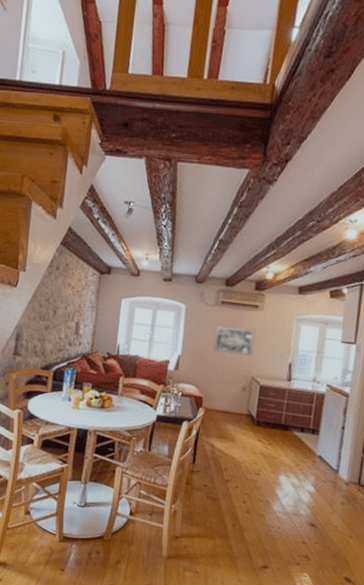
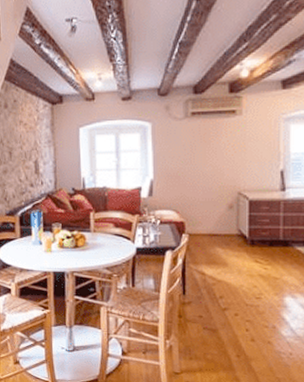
wall art: present [213,325,256,356] -> none [189,139,236,170]

